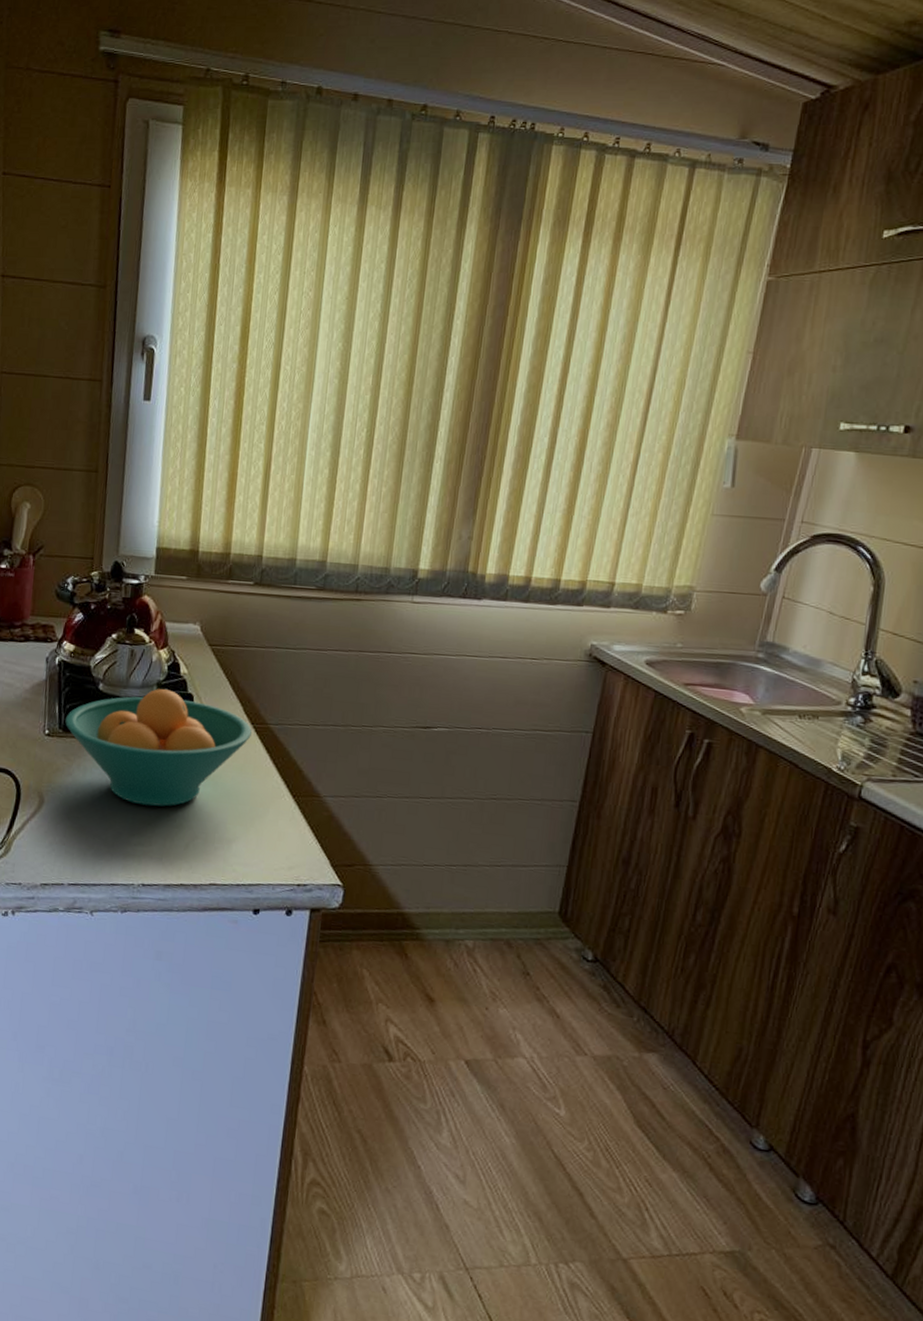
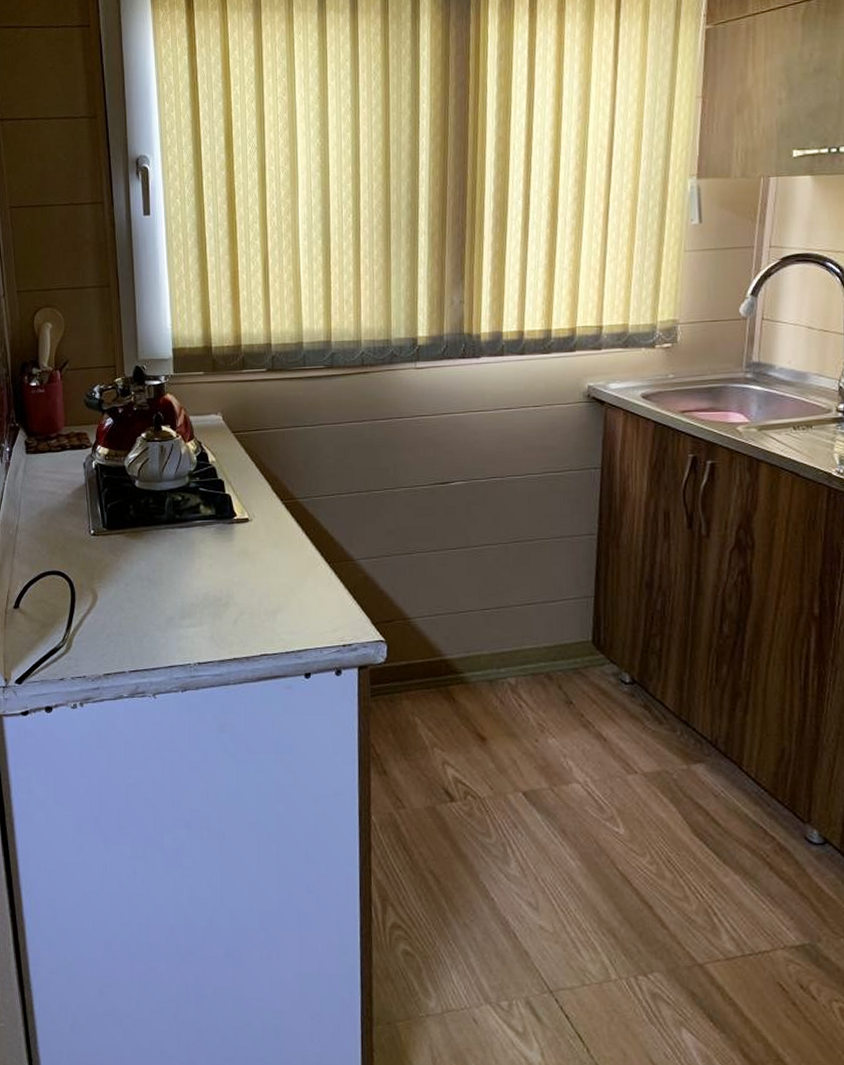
fruit bowl: present [65,689,252,807] -> none [108,479,282,589]

